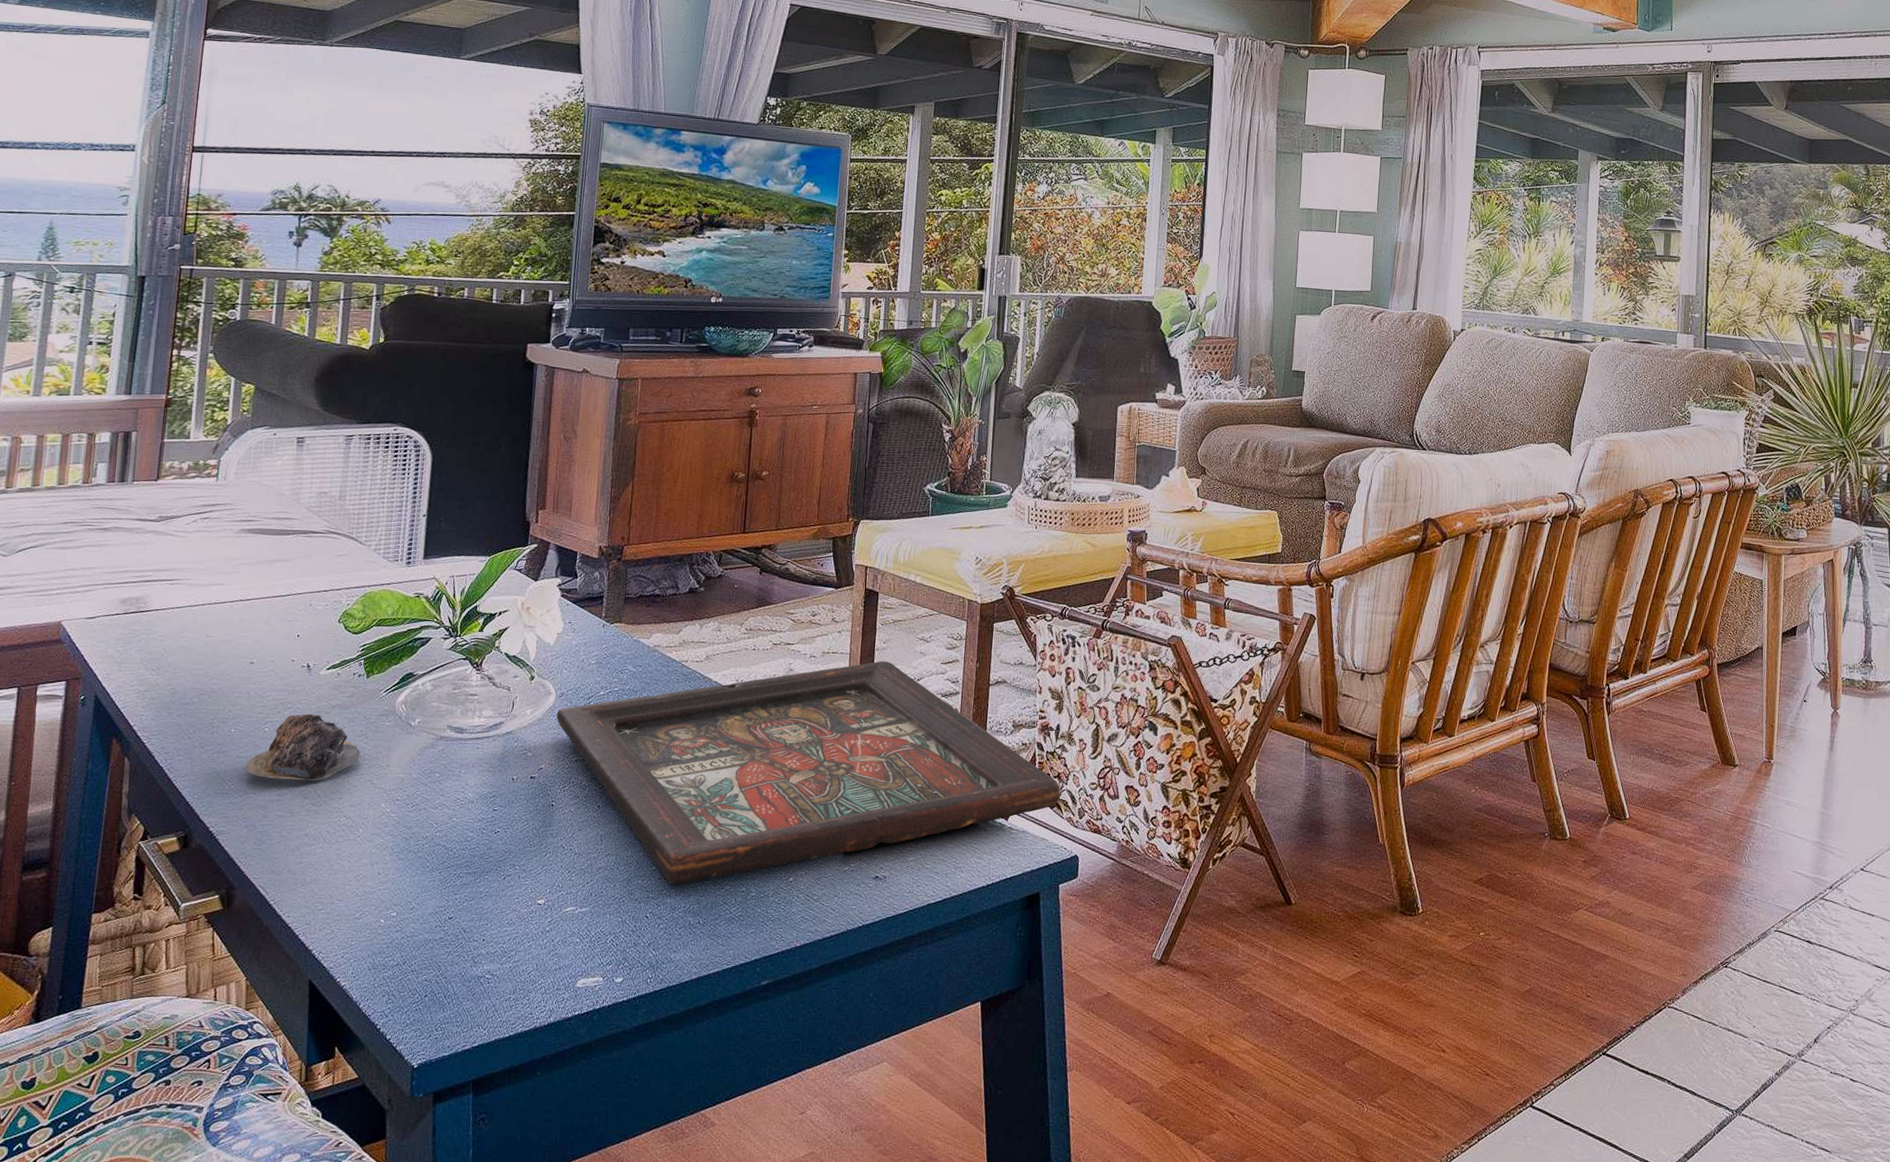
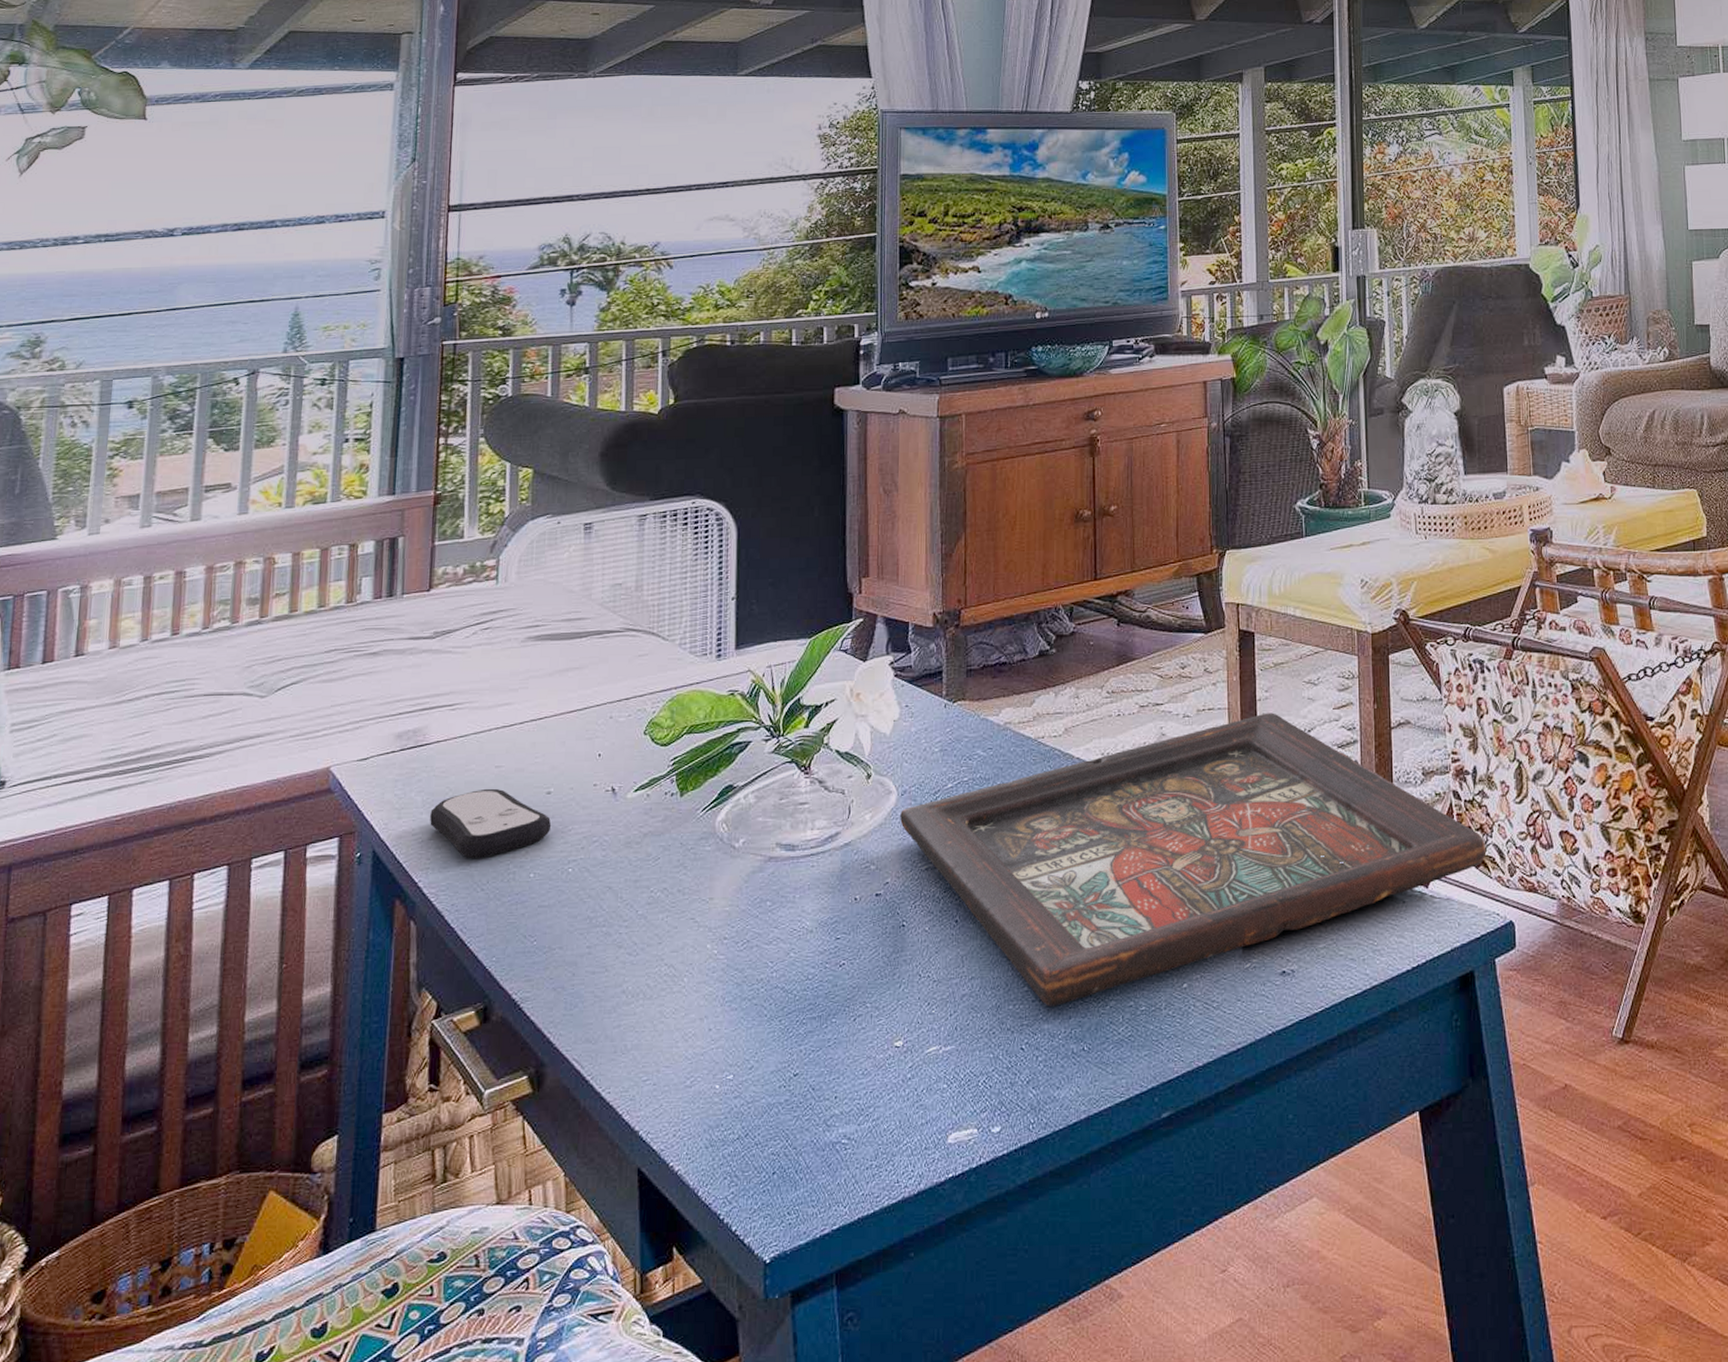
remote control: none [146,653,253,712] -> present [430,788,552,859]
seashell: present [245,713,361,781] -> none [548,846,679,928]

